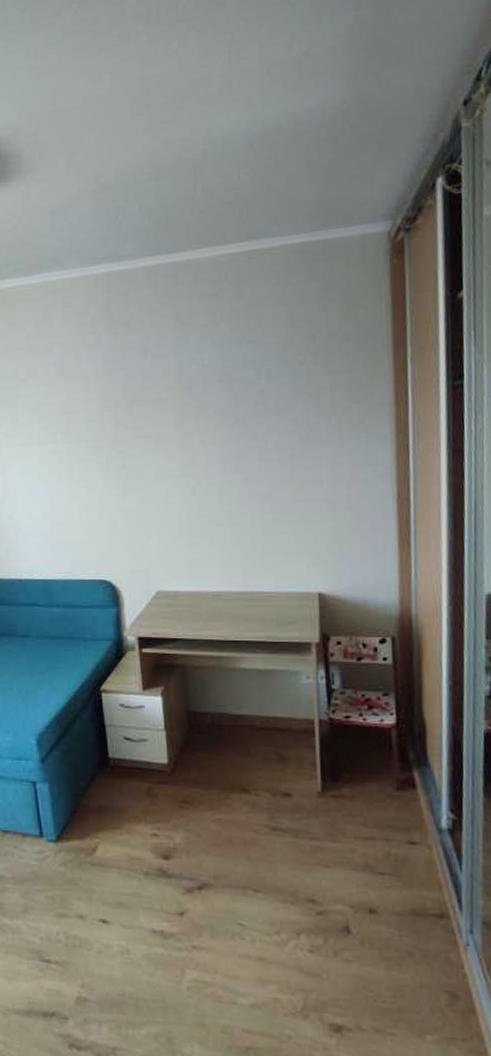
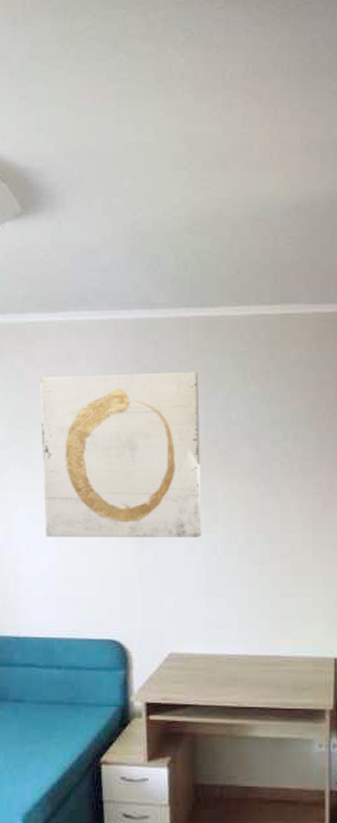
wall art: none [21,319,181,488] -> present [39,371,202,537]

